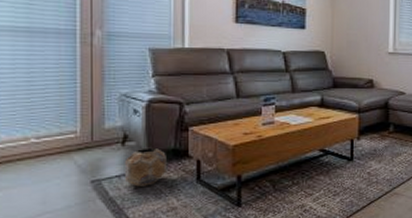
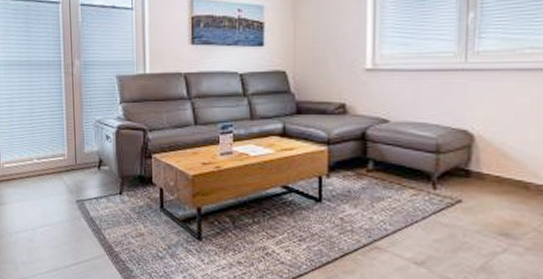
planter: present [124,147,166,187] -> none [100,172,134,210]

